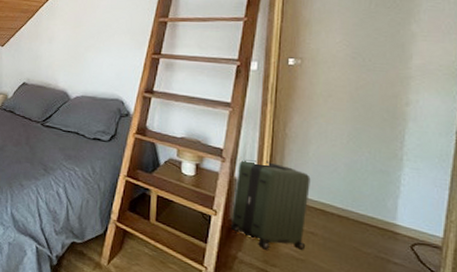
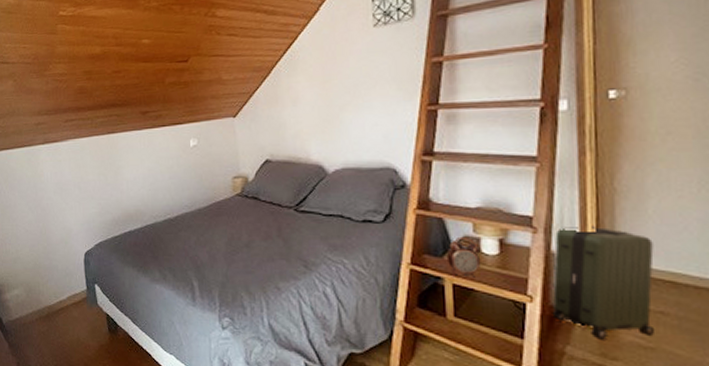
alarm clock: none [154,159,181,192] -> present [446,238,481,278]

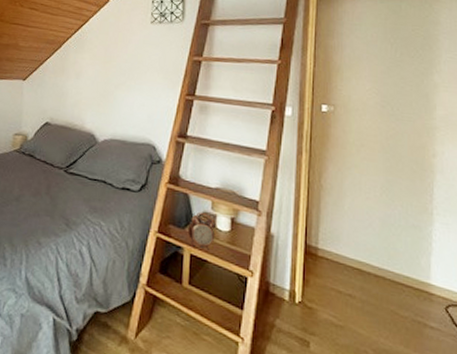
suitcase: present [552,225,654,340] -> none [267,213,347,316]

